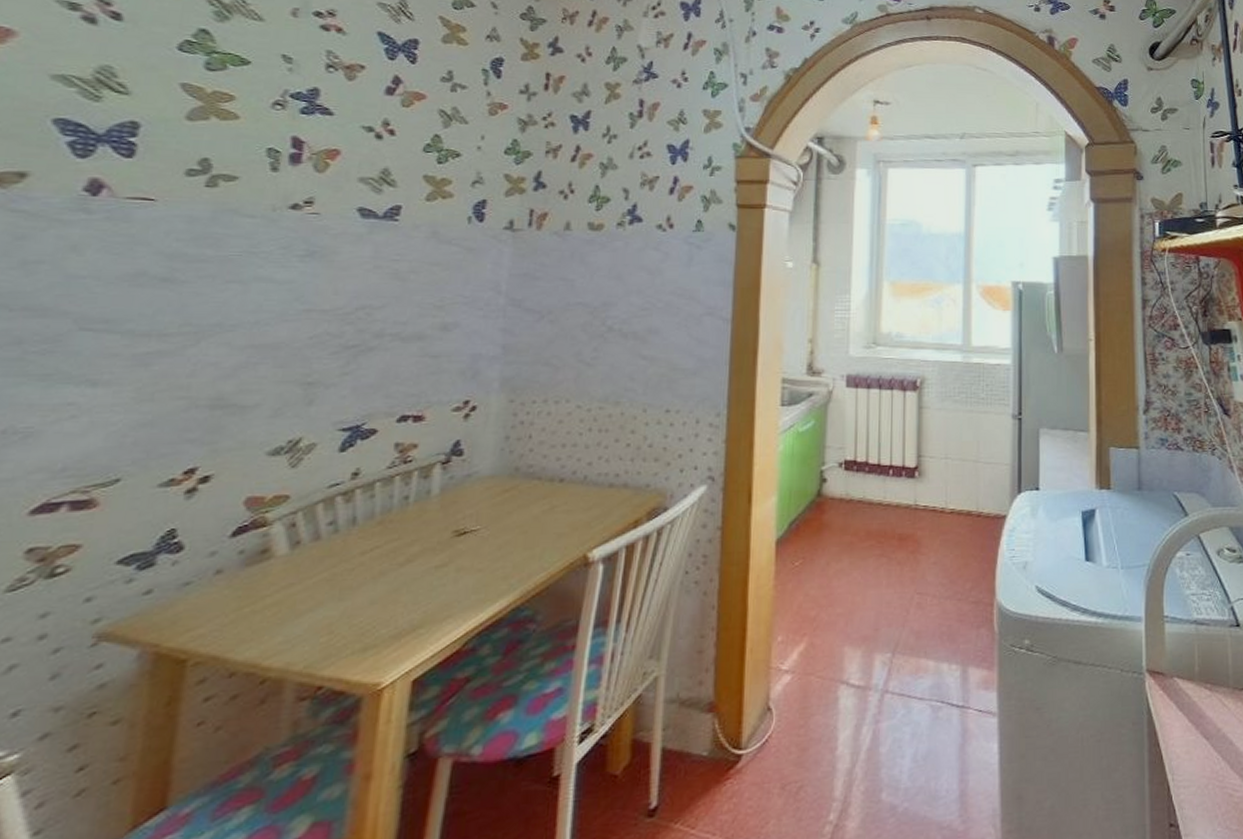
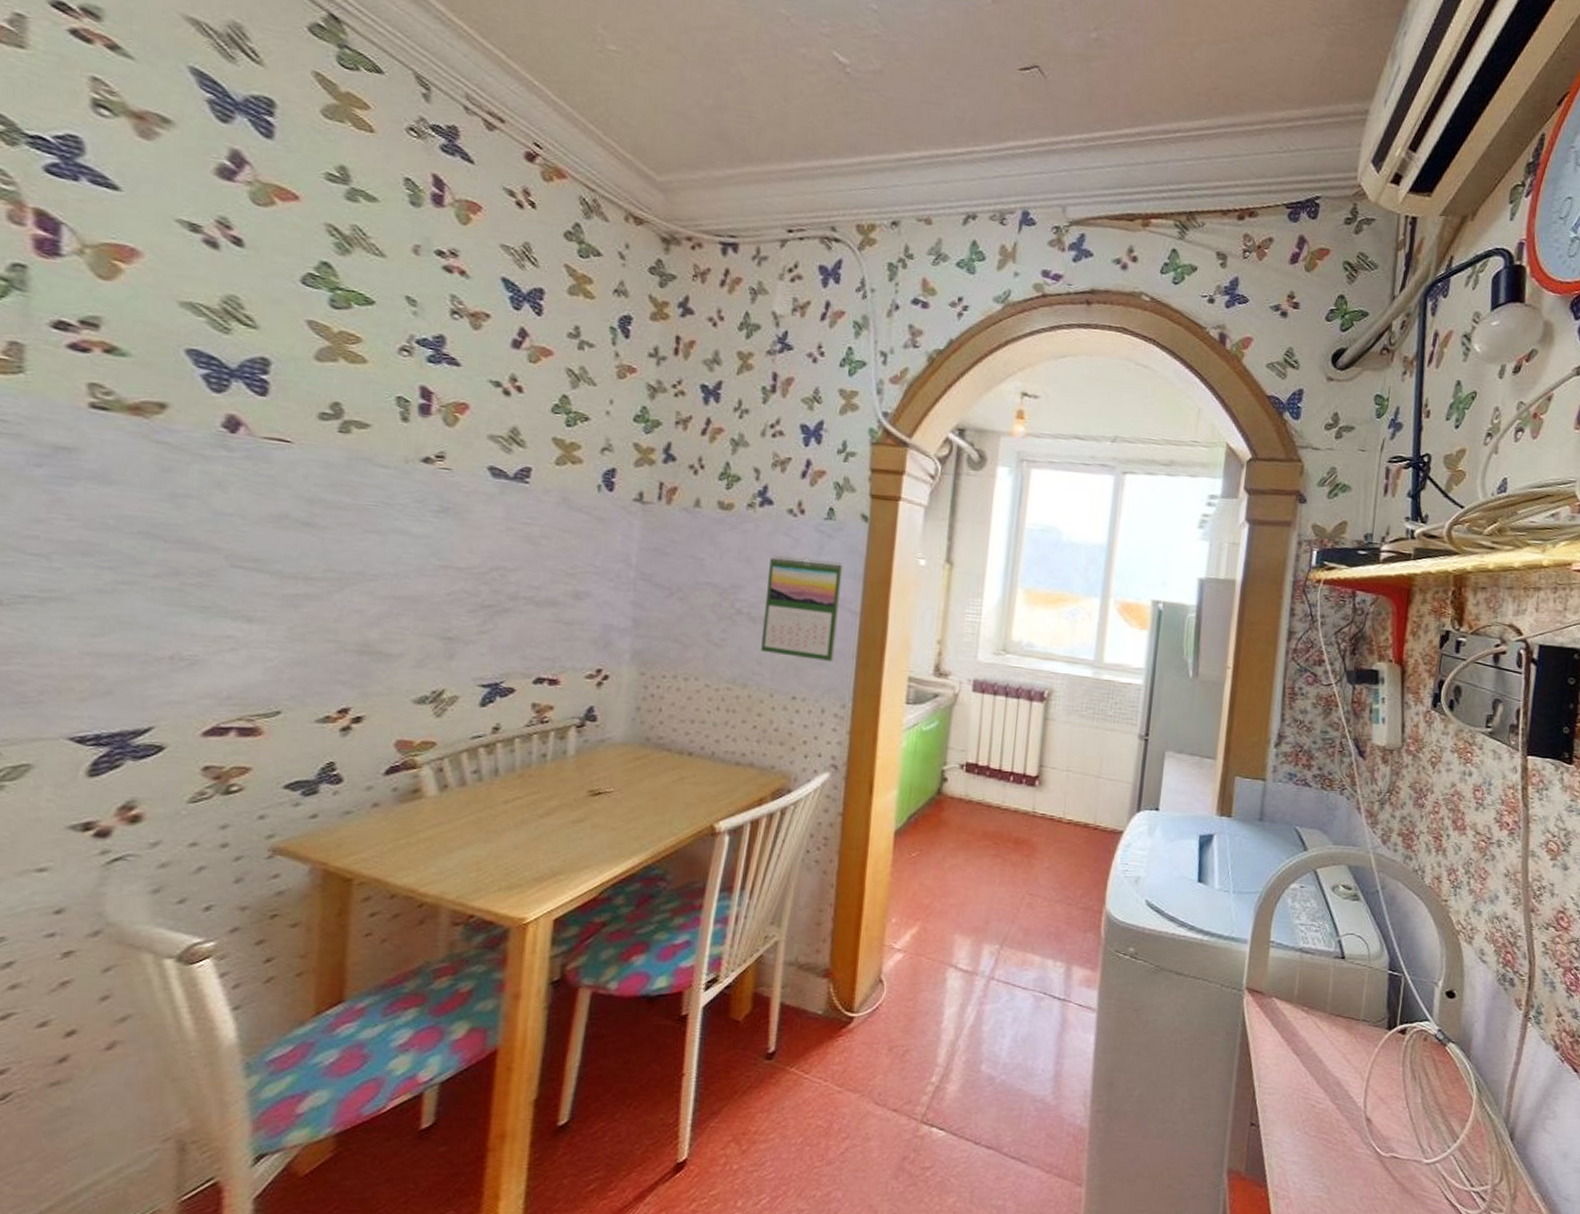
calendar: none [633,269,713,370] -> present [761,555,843,662]

